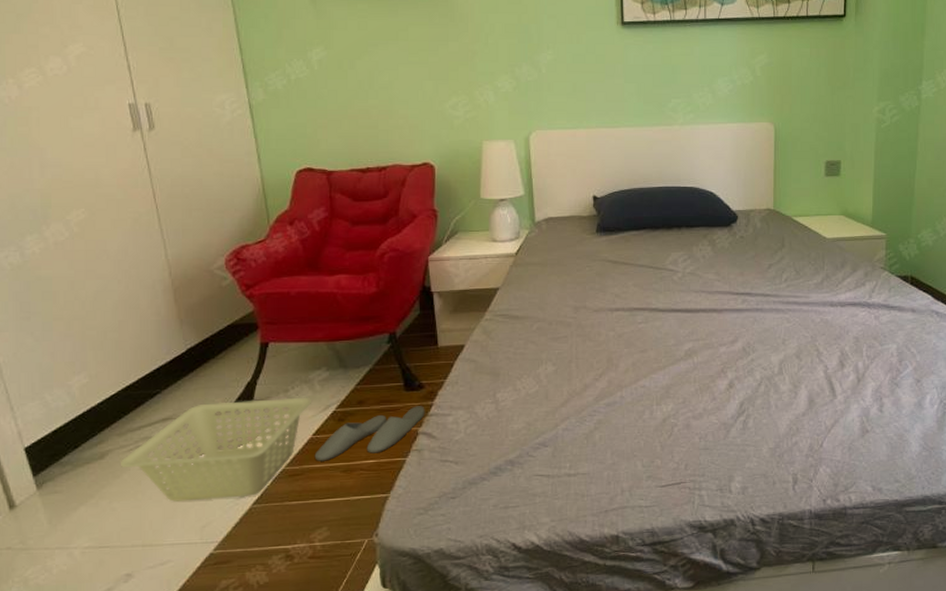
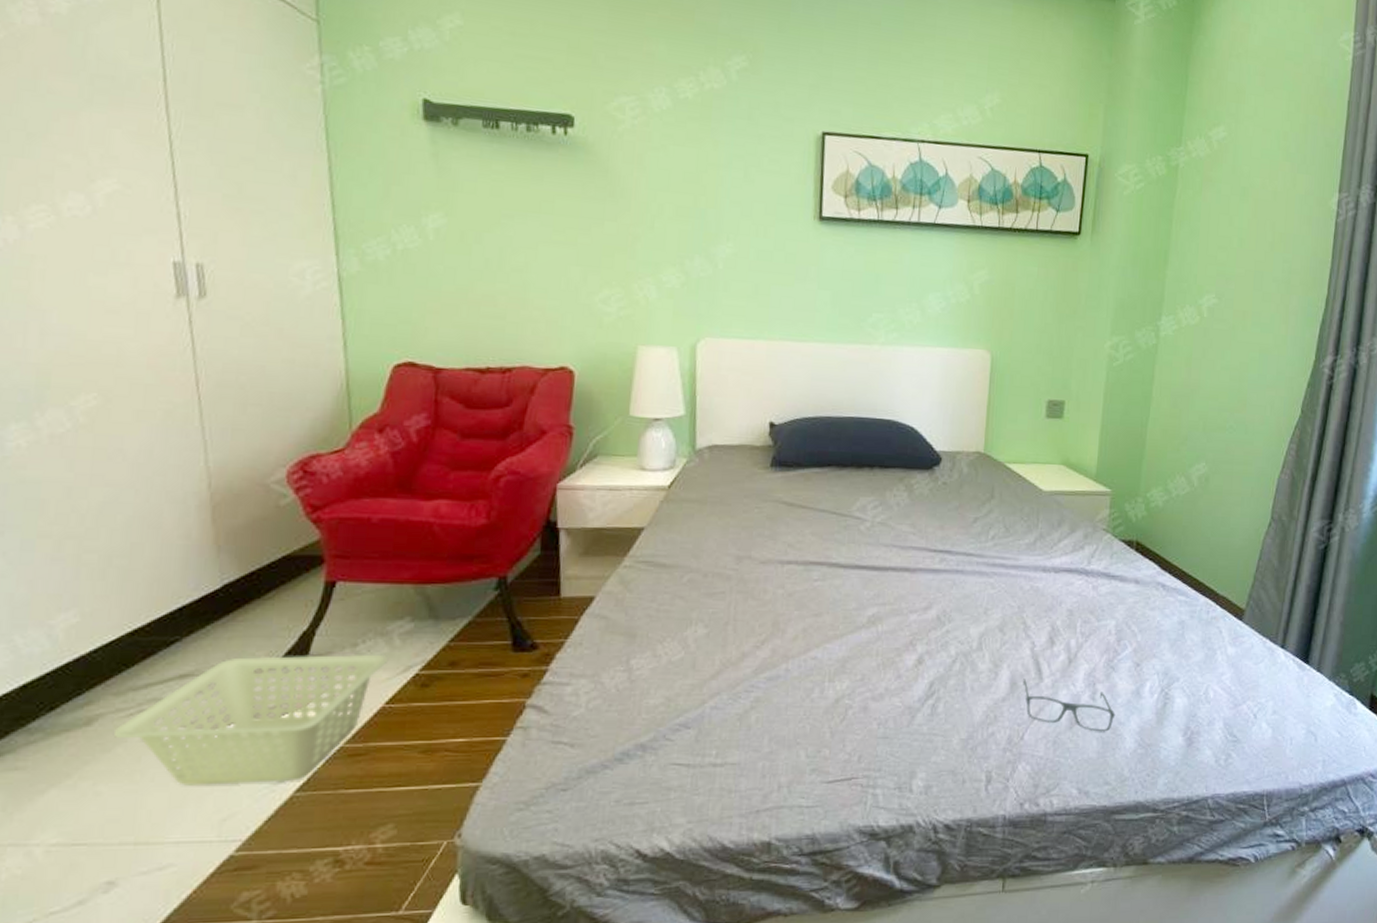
slippers: present [314,406,425,461] -> none [384,671,537,738]
eyeglasses: none [819,396,901,439] -> present [1023,679,1116,732]

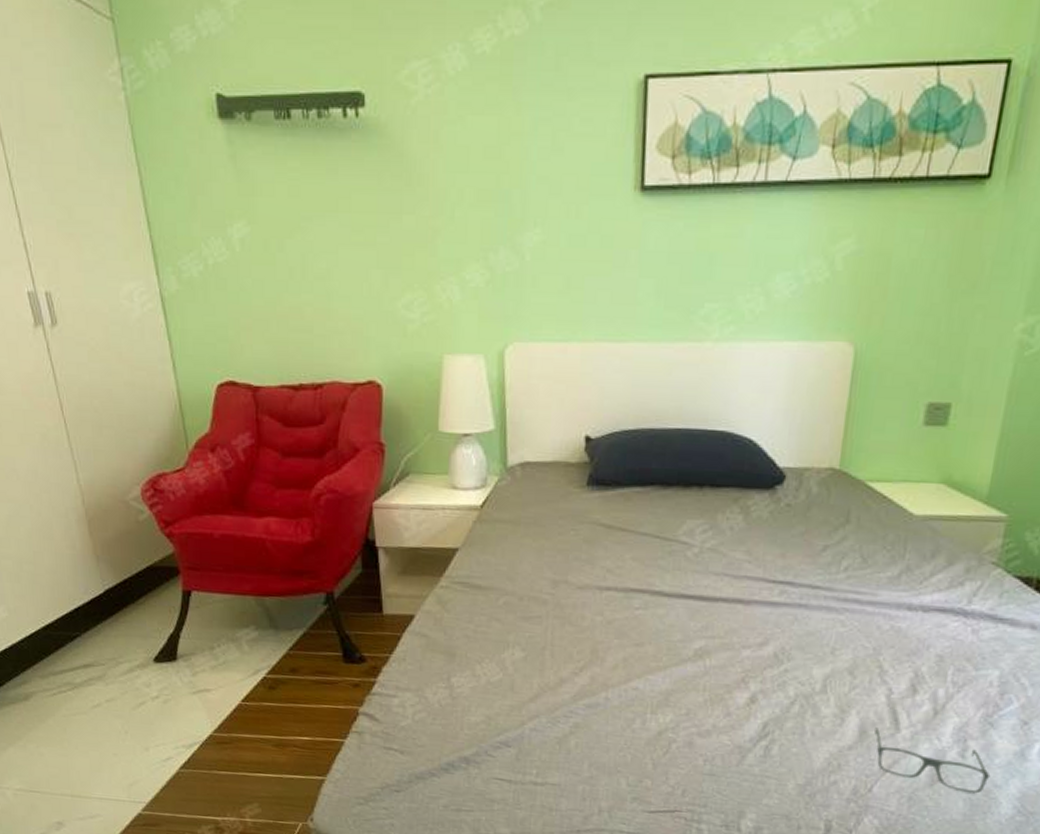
laundry basket: present [113,653,389,786] -> none [44,653,240,760]

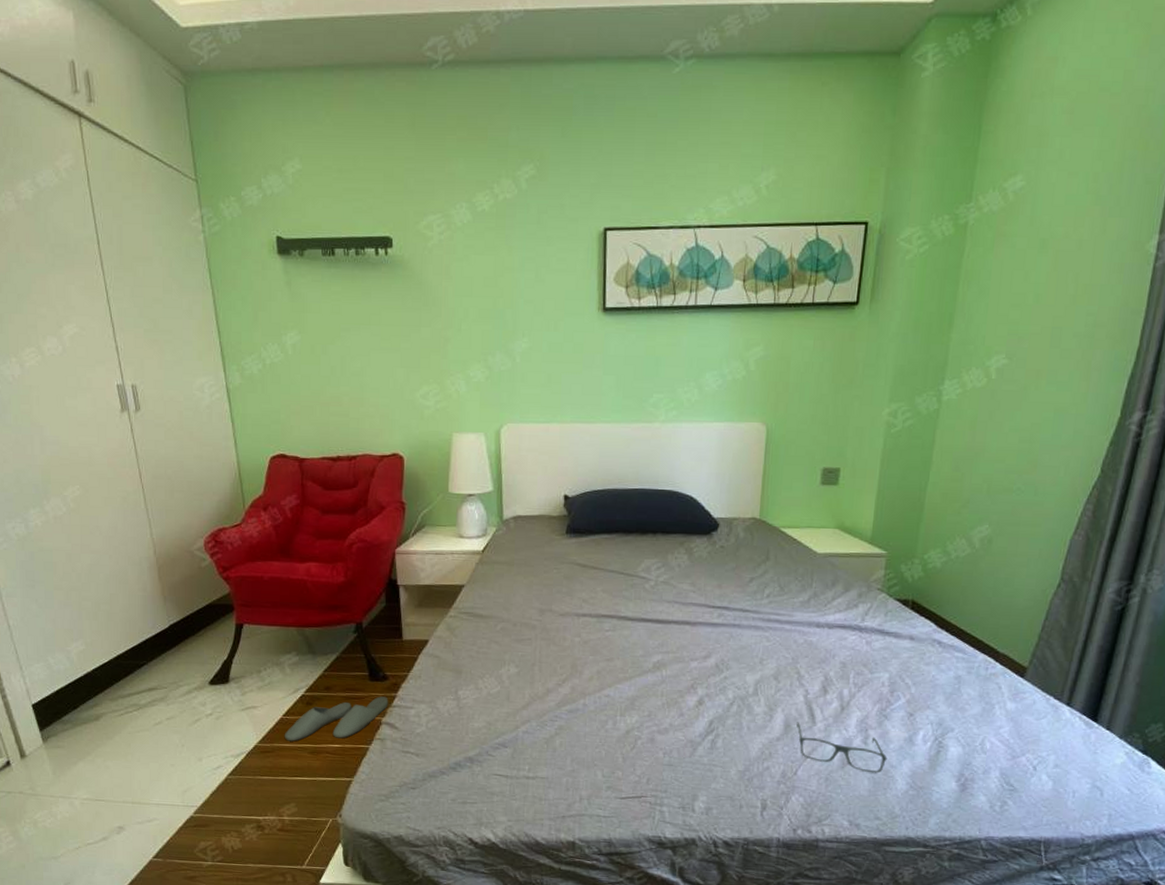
slippers: none [243,681,367,732] -> present [284,696,389,742]

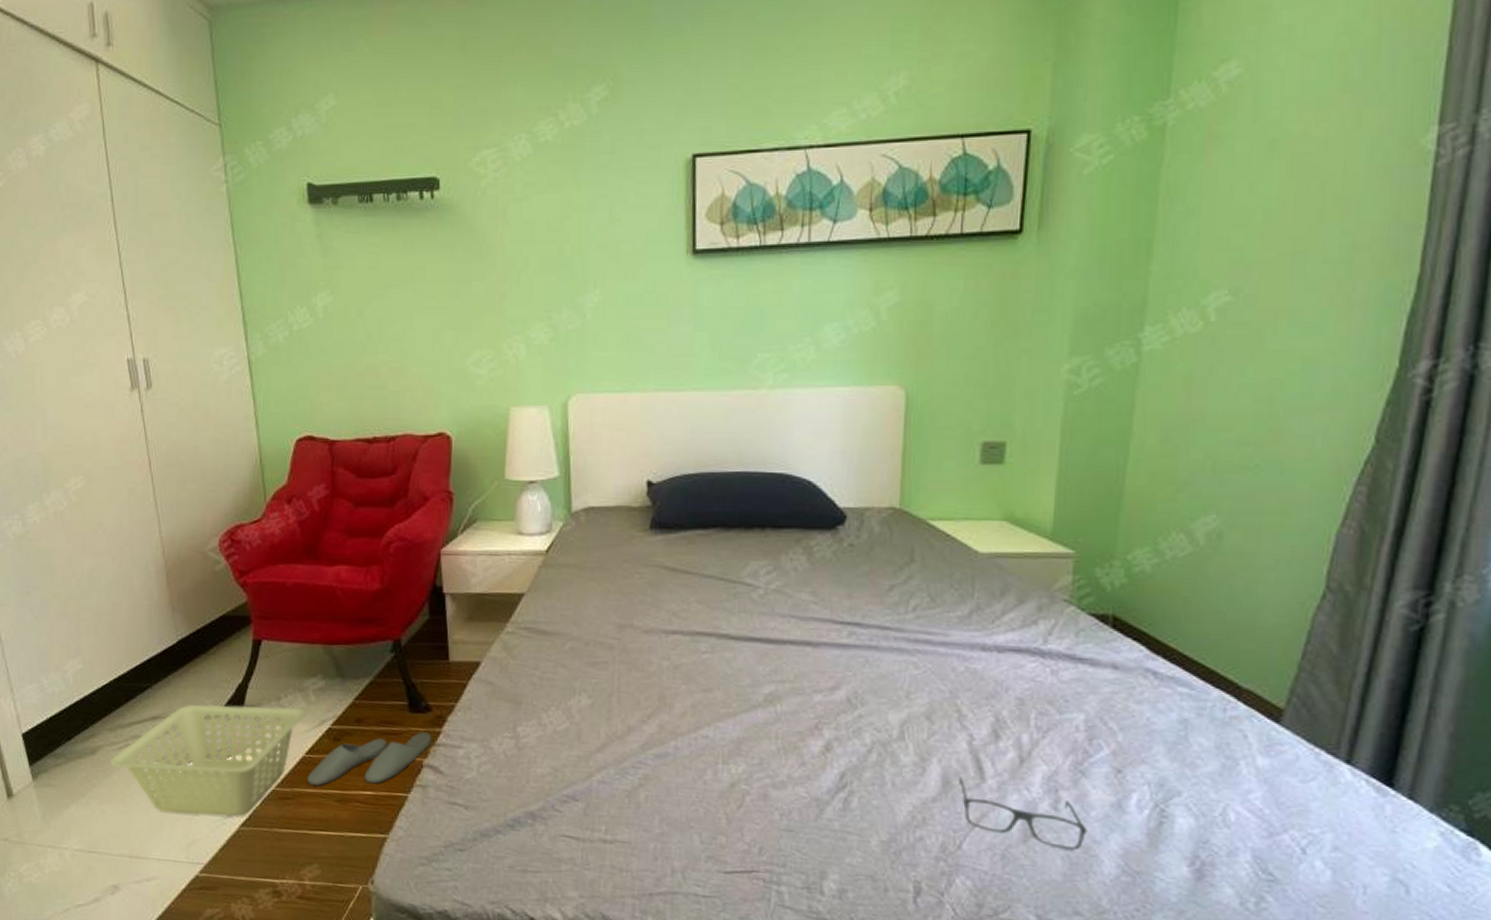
laundry basket: none [112,677,283,768] -> present [110,704,306,817]

